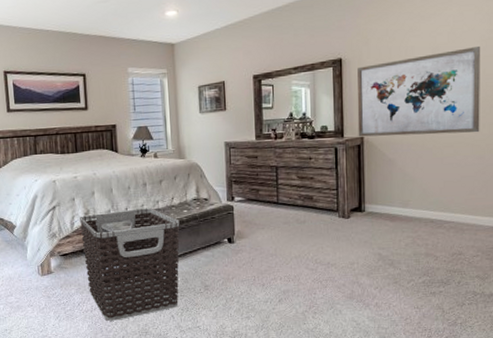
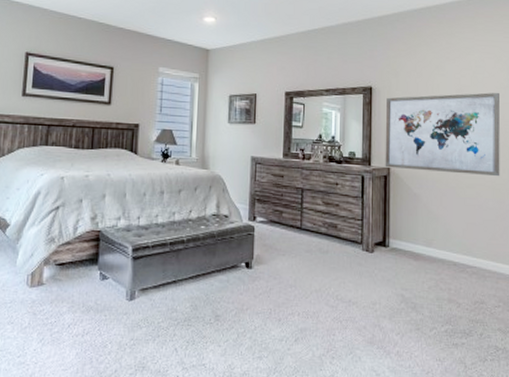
clothes hamper: present [80,208,180,321] -> none [83,218,196,350]

